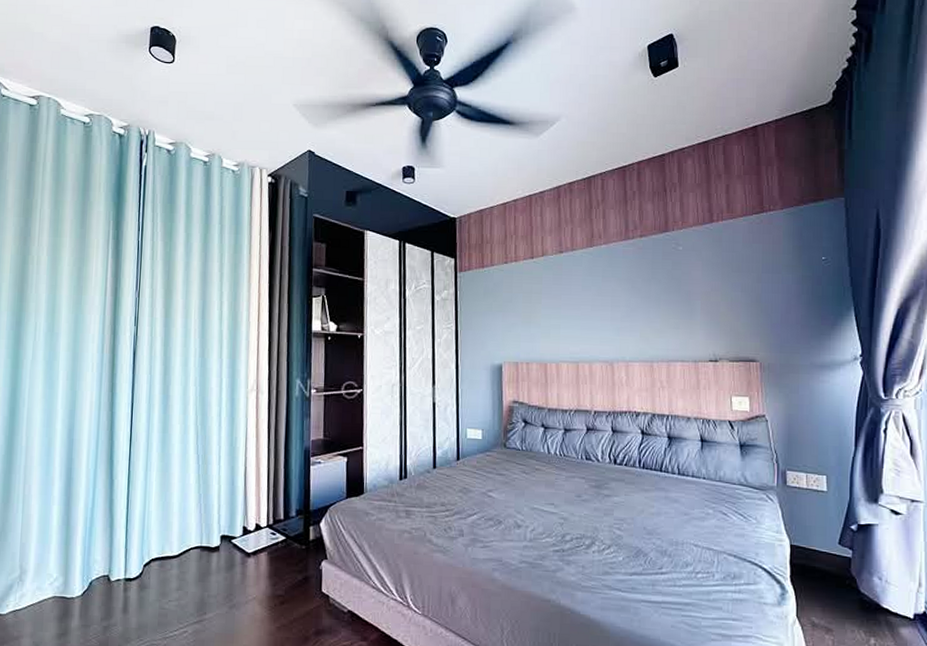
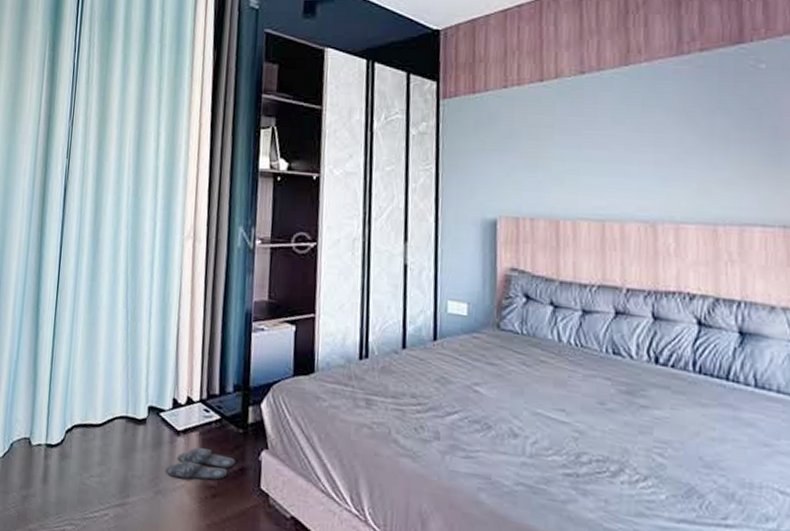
slippers: none [239,565,300,593] -> present [166,447,236,481]

